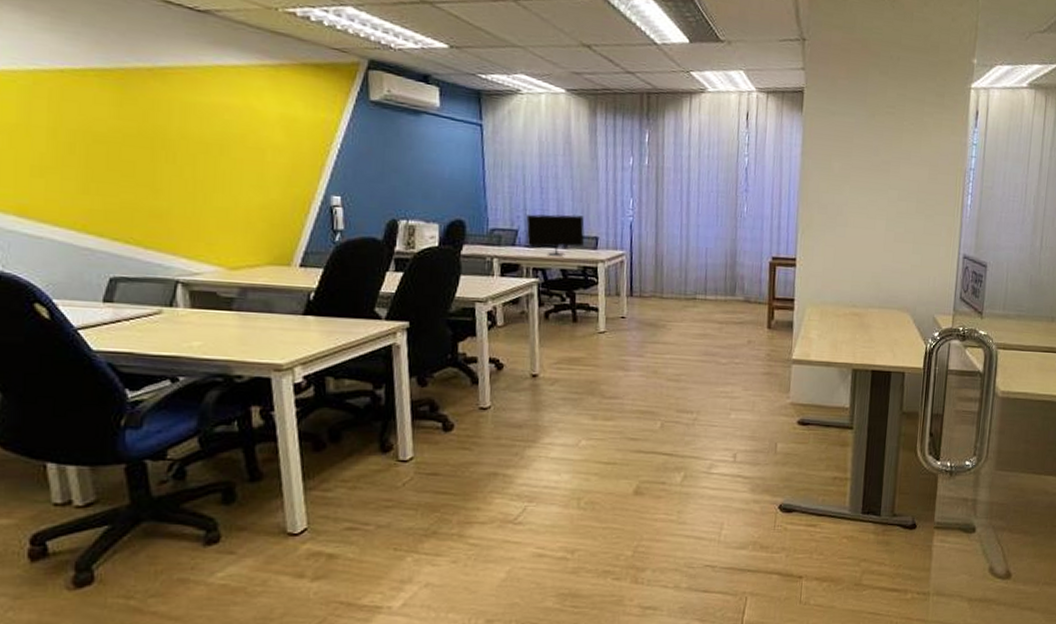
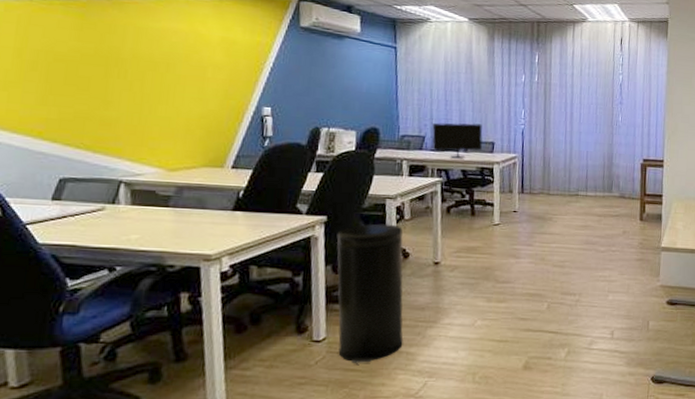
pedal bin: none [421,330,499,485] -> present [336,223,403,363]

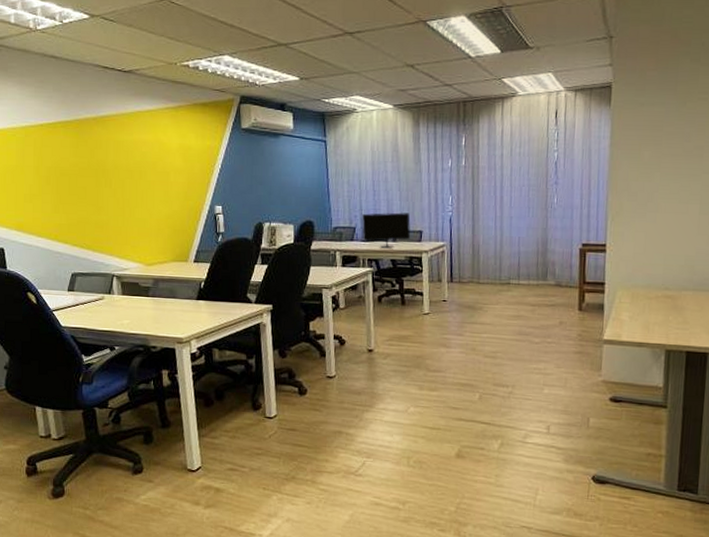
pedal bin: present [336,223,403,363] -> none [281,312,343,440]

